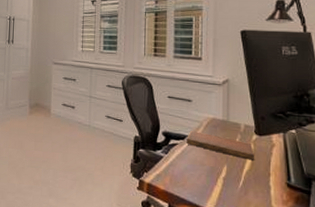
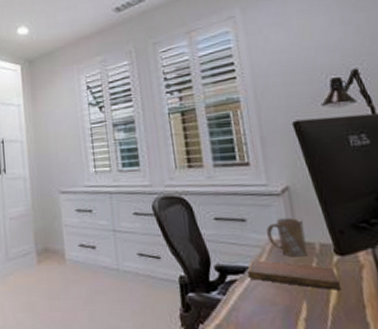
mug: none [206,102,235,133] -> present [266,217,308,257]

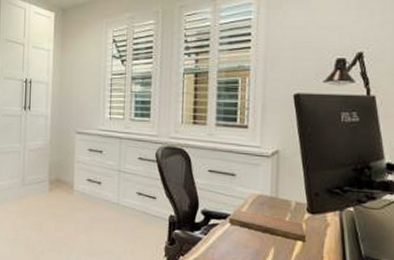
mug: present [266,217,308,257] -> none [252,176,285,211]

